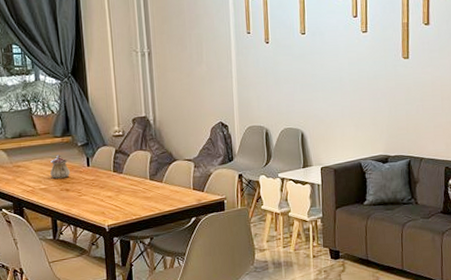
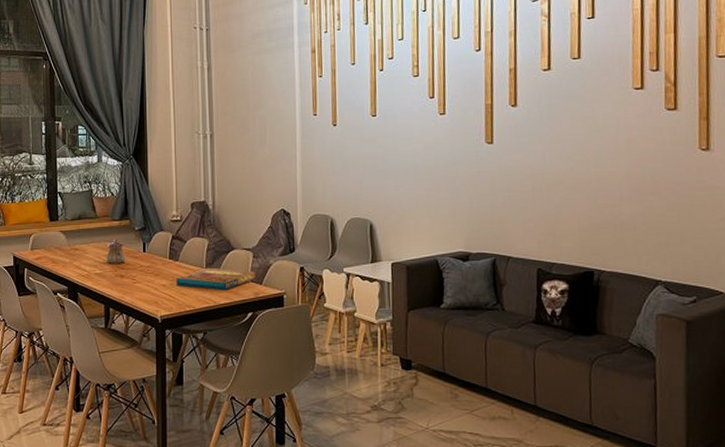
pizza box: none [121,178,197,199] -> present [176,267,255,291]

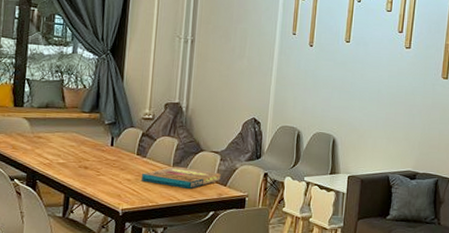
teapot: present [106,239,125,264] -> none [71,130,92,155]

